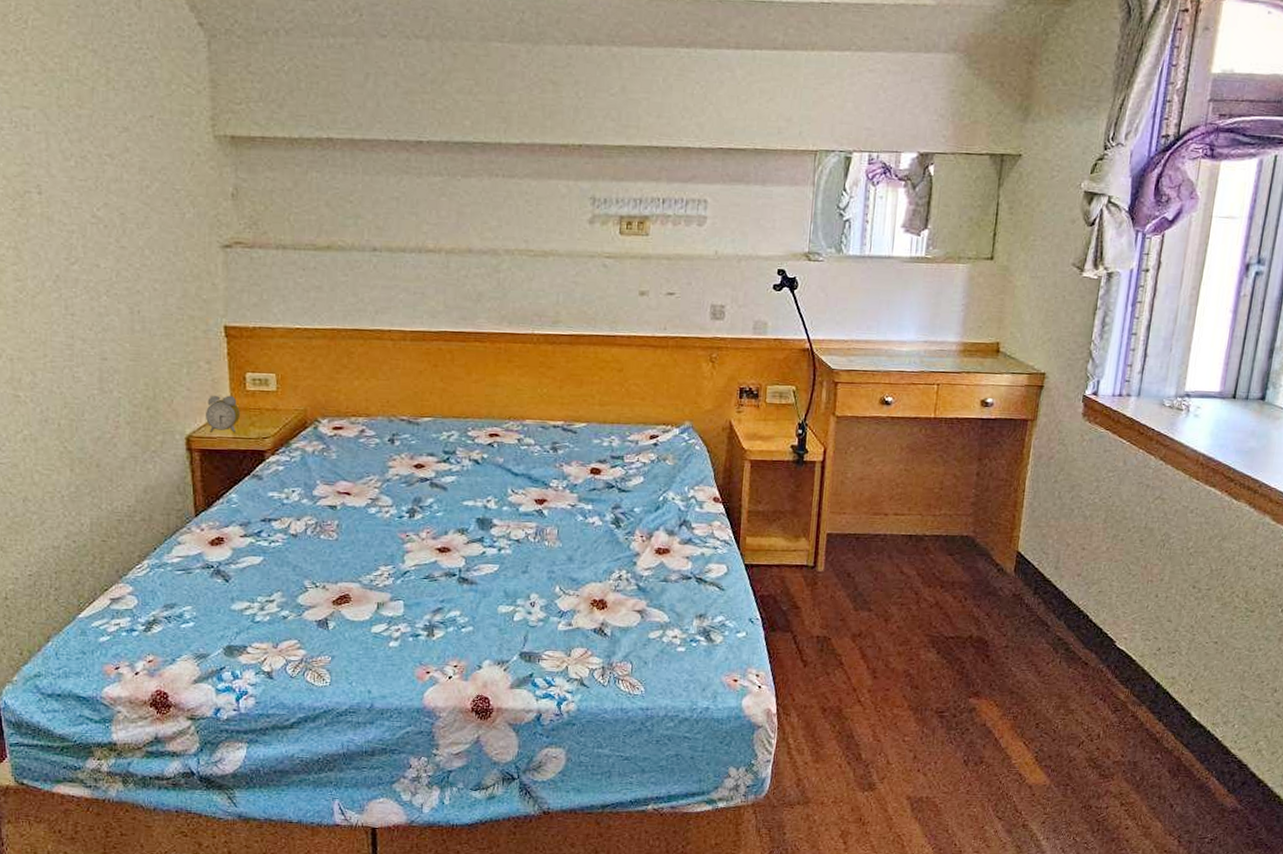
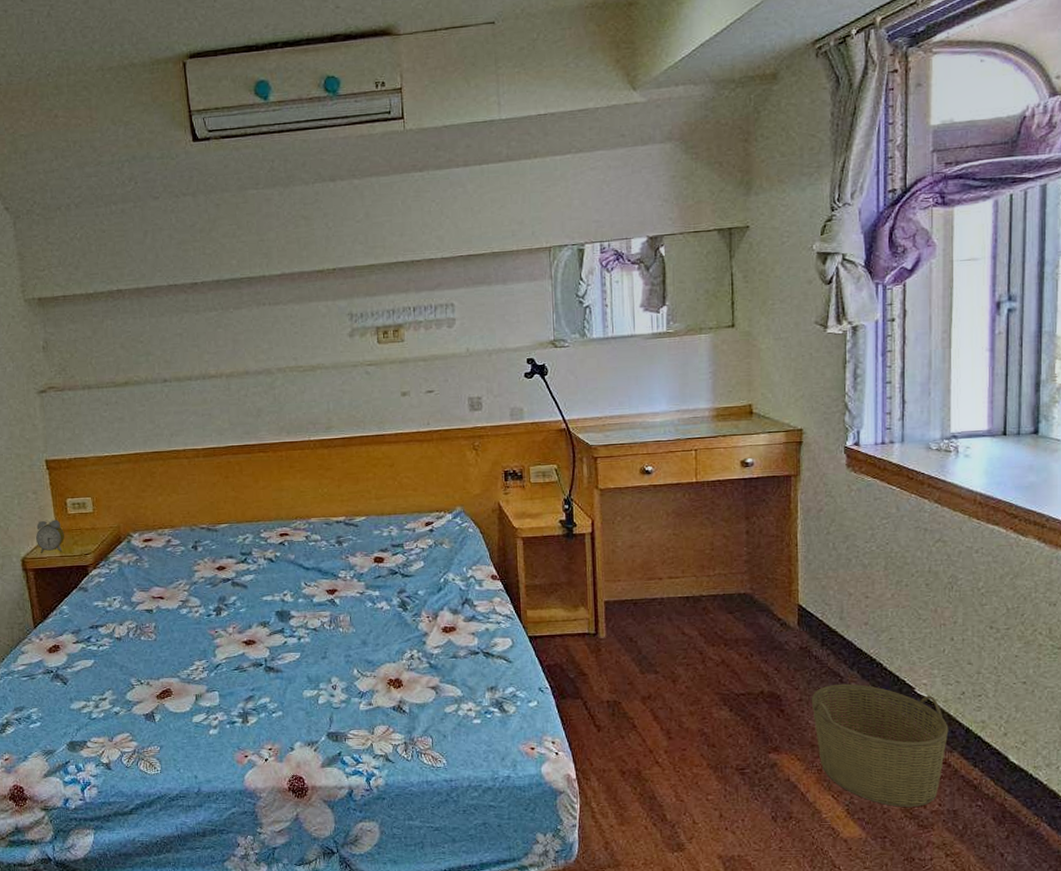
basket: none [1016,633,1141,758] -> present [811,683,949,808]

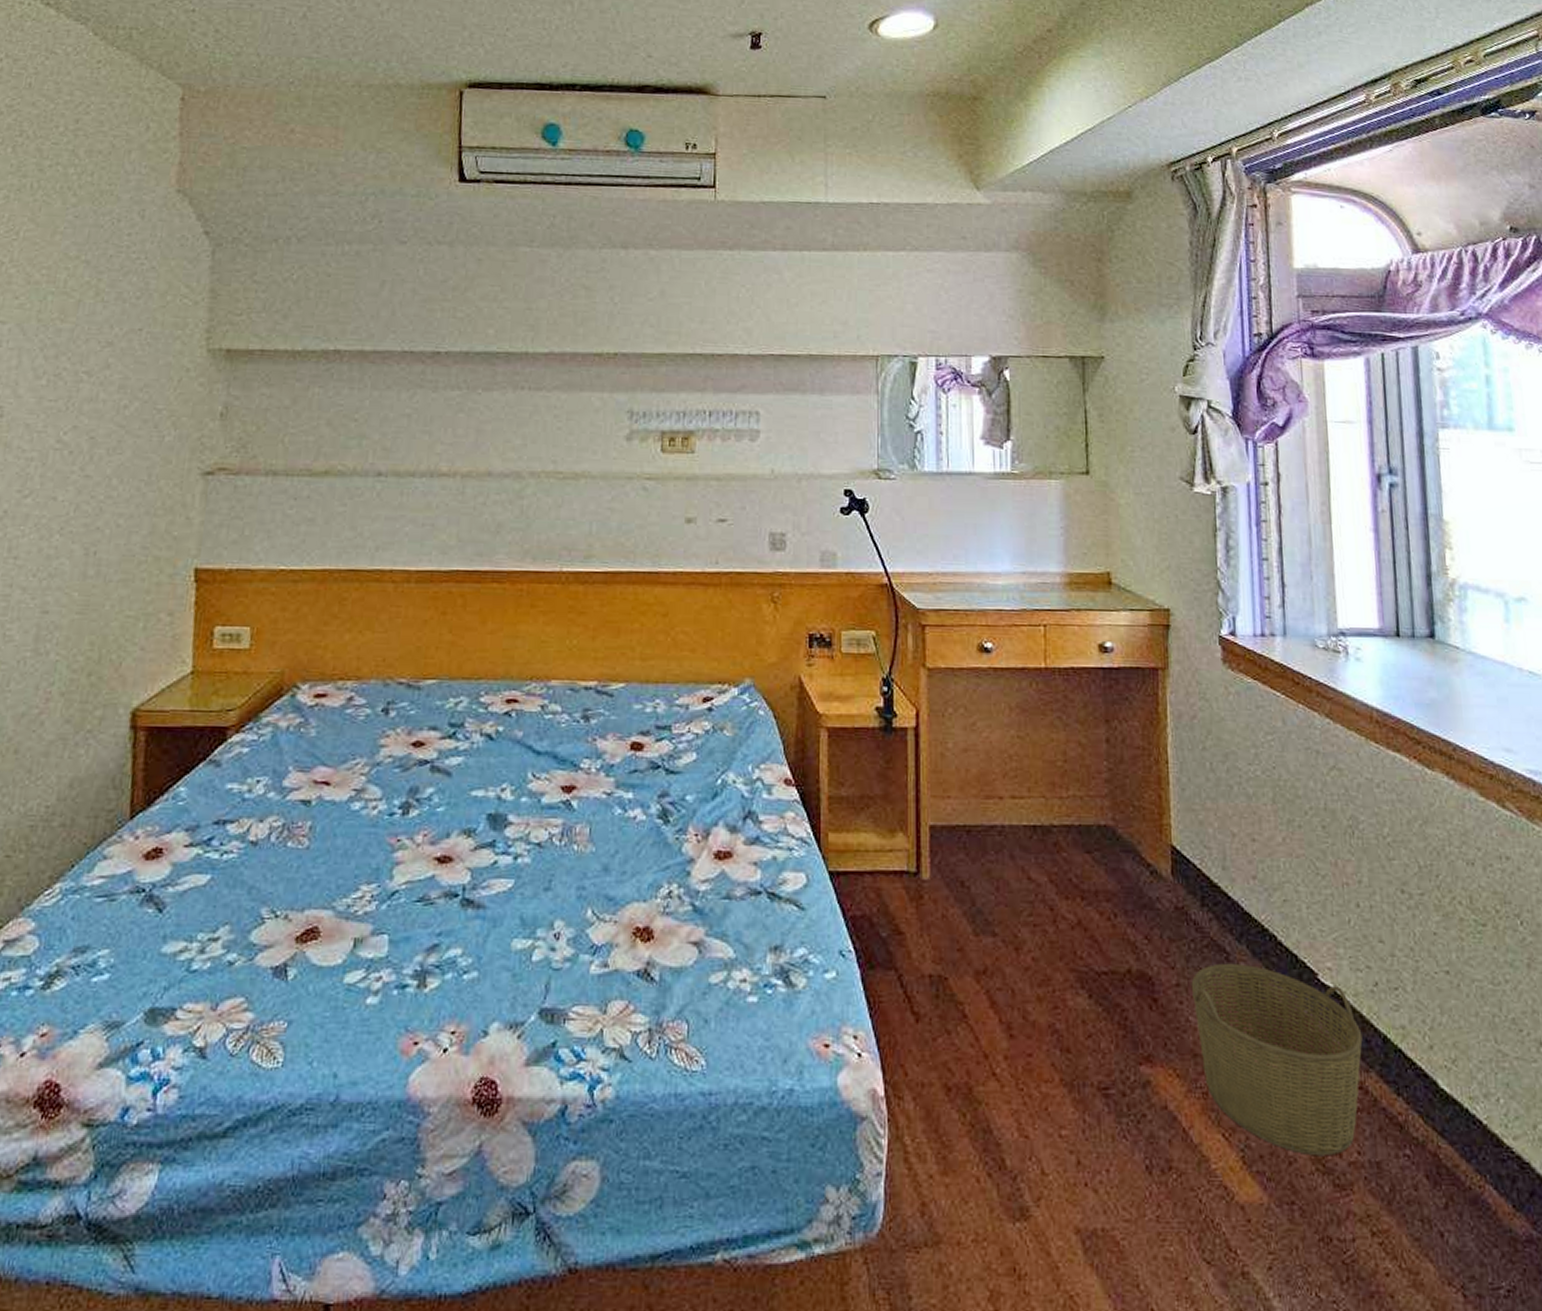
alarm clock: present [35,520,65,554] -> none [158,655,202,706]

